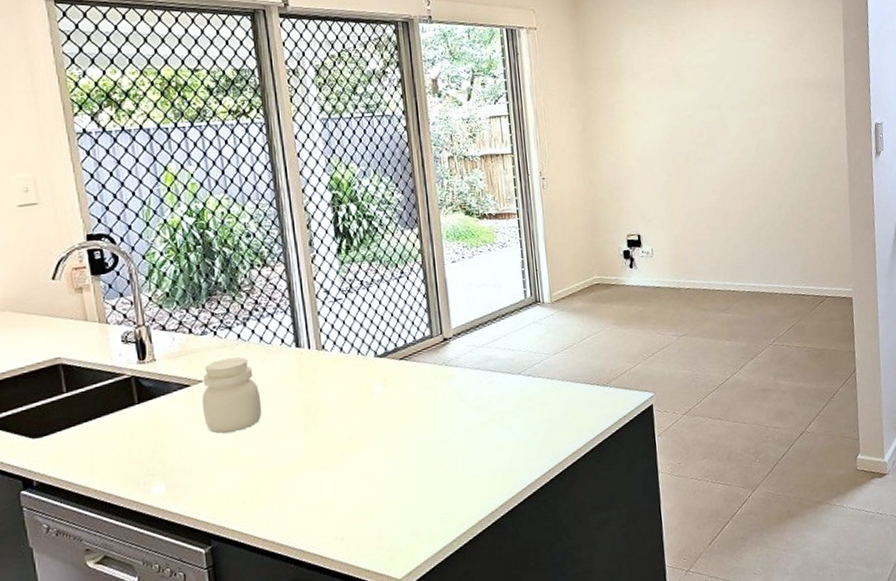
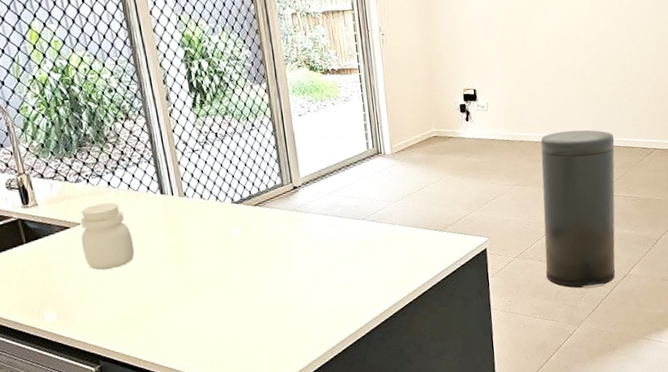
pedal bin: none [708,277,792,448] -> present [540,130,616,289]

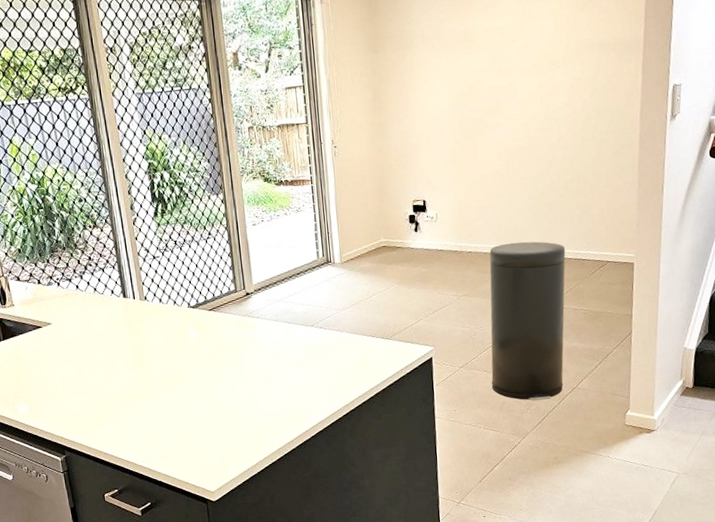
jar: present [81,202,135,270] -> none [51,305,99,367]

